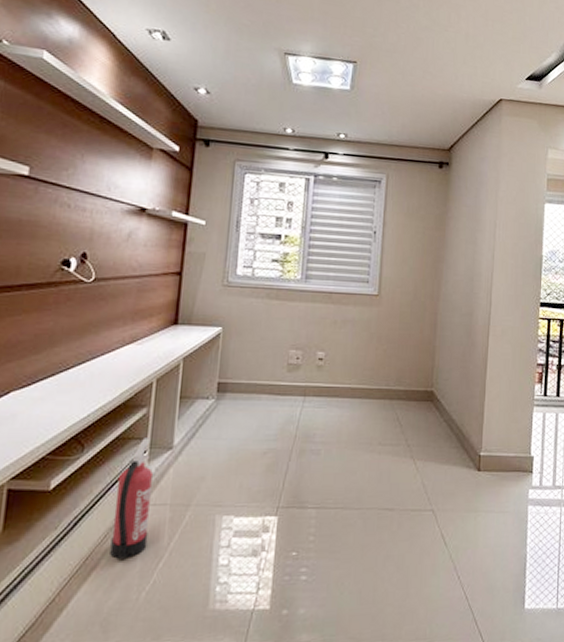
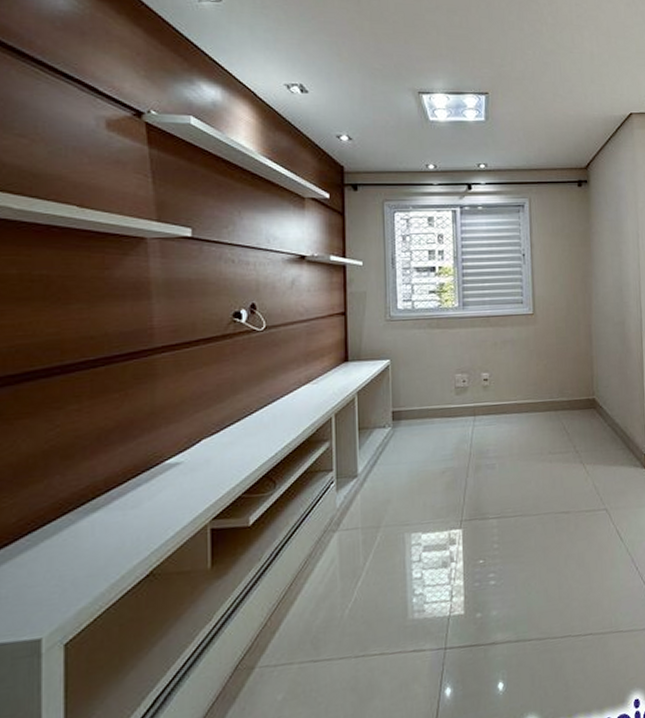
fire extinguisher: present [110,438,153,560] -> none [310,469,345,583]

